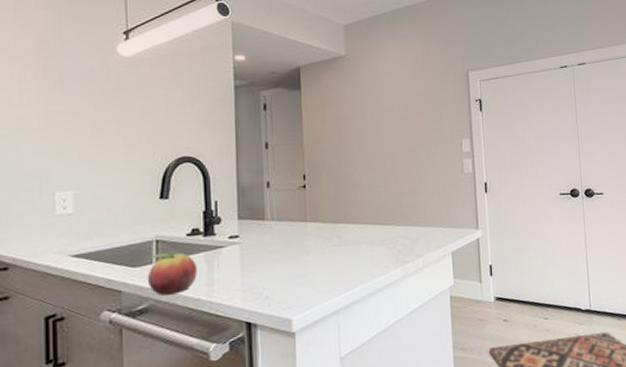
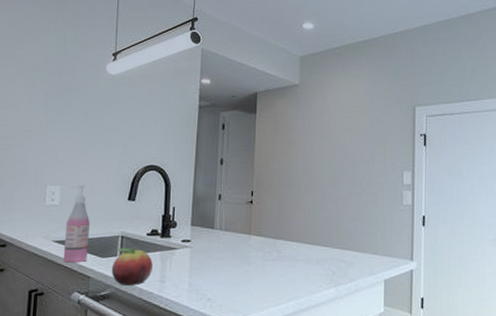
soap dispenser: none [84,186,116,280] -> present [63,184,90,264]

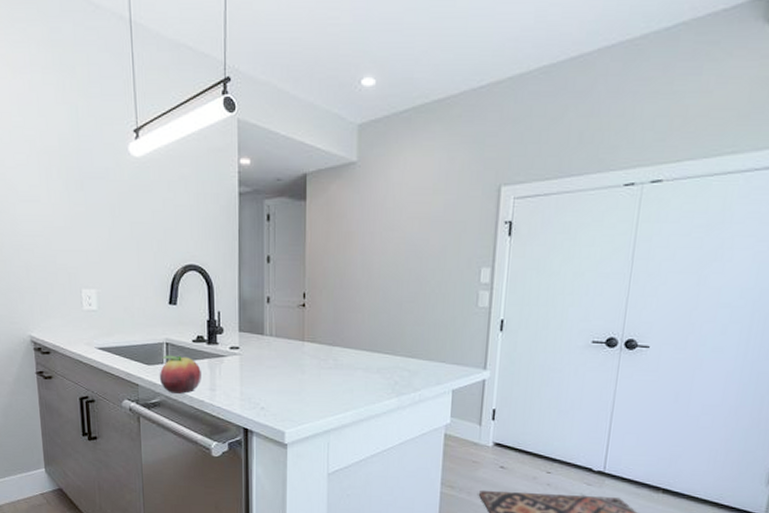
soap dispenser: present [63,184,90,264] -> none [105,287,134,372]

